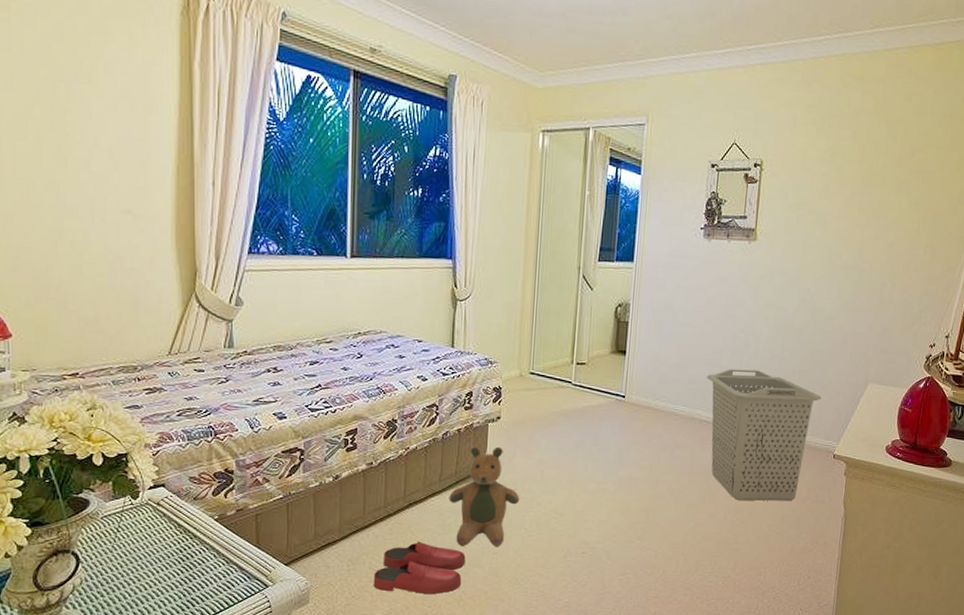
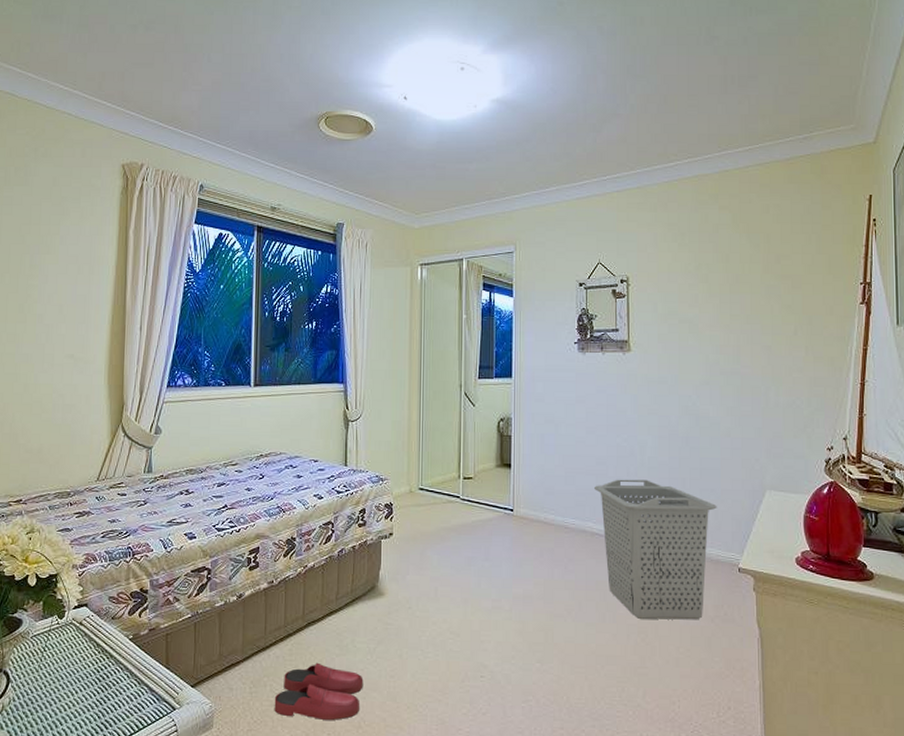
teddy bear: present [449,446,520,547] -> none [345,563,415,669]

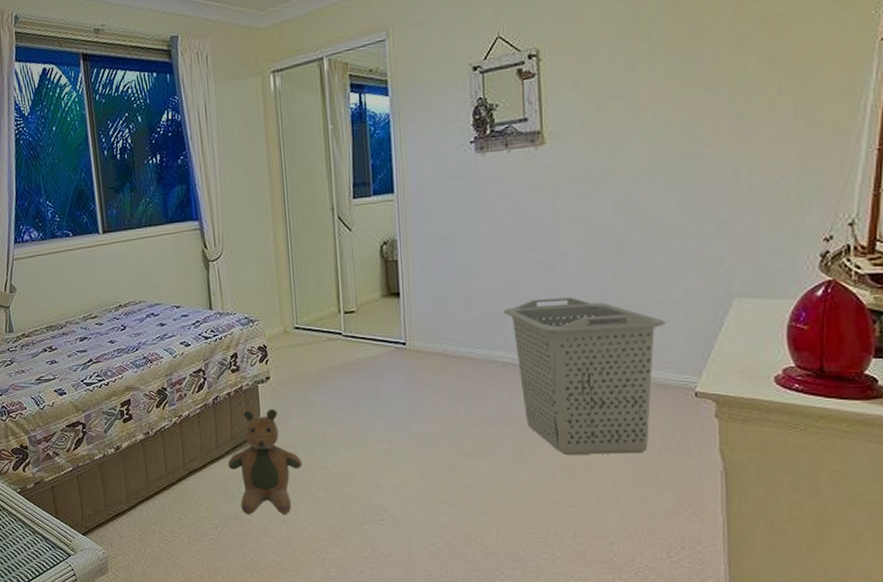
slippers: present [274,662,364,720] -> none [164,510,254,564]
teddy bear: none [345,563,415,669] -> present [228,408,303,515]

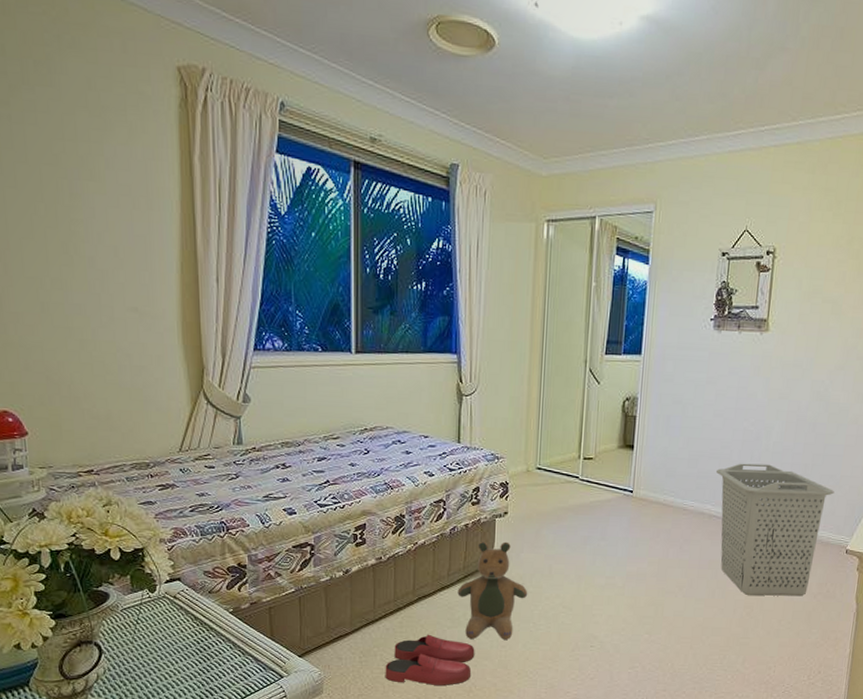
slippers: none [164,510,254,564] -> present [385,634,475,685]

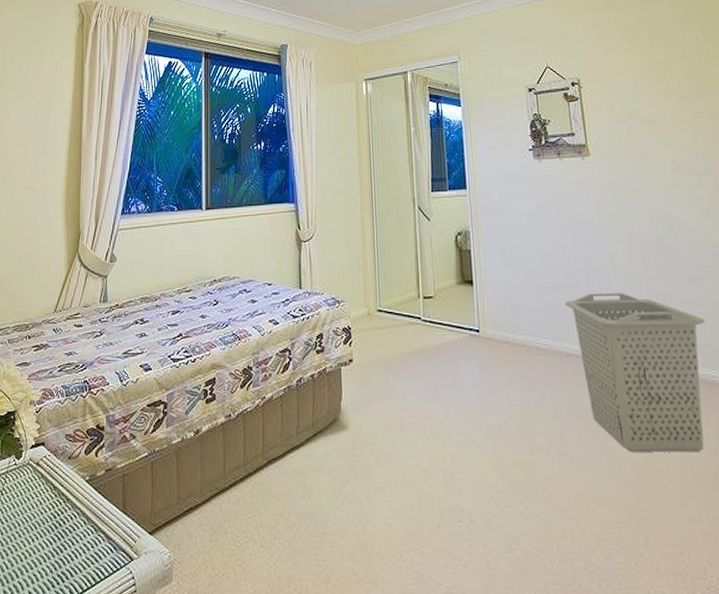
slippers: present [385,634,475,685] -> none [236,505,330,573]
teddy bear: present [457,541,528,640] -> none [307,393,382,513]

